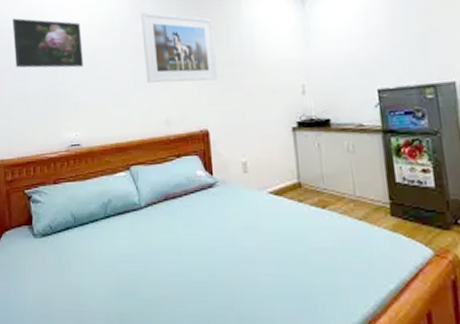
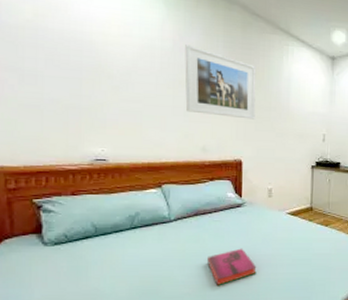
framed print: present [12,18,83,68] -> none [20,14,115,84]
hardback book: none [182,240,240,289] -> present [207,248,257,286]

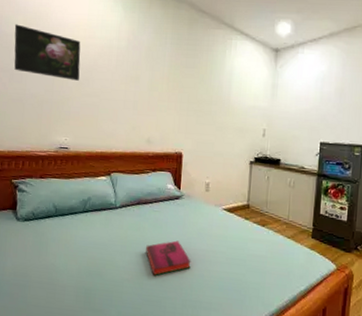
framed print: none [20,14,115,84] -> present [14,24,81,81]
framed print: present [185,45,256,120] -> none [135,43,199,113]

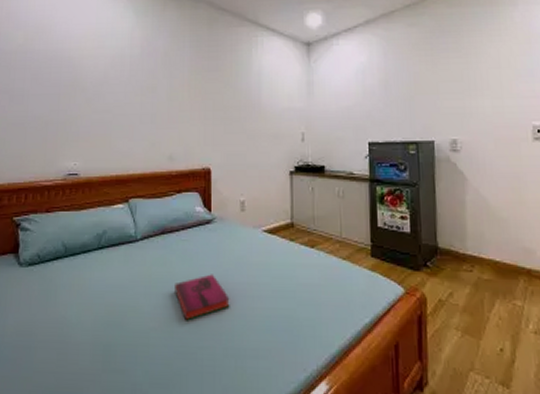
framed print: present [14,24,81,81] -> none [14,40,89,97]

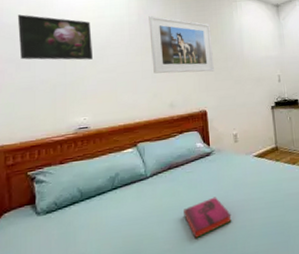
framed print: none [14,40,89,97] -> present [17,14,93,60]
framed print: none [152,49,224,122] -> present [149,16,214,74]

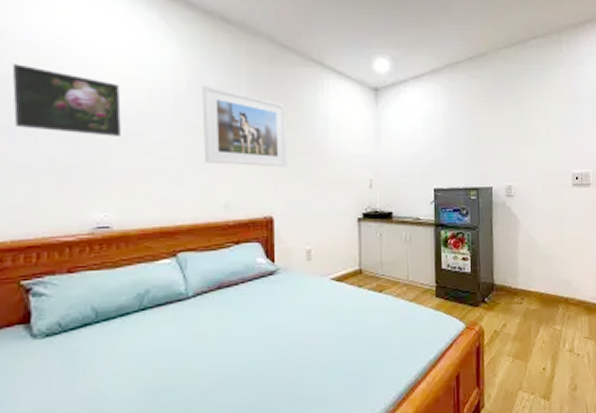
hardback book: present [184,197,232,239] -> none [235,327,296,378]

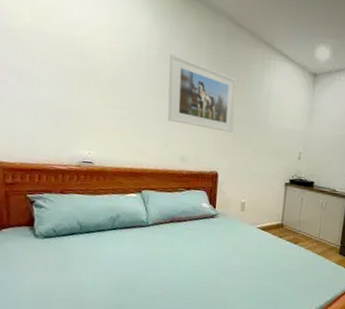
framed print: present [12,64,121,136] -> none [20,17,104,90]

